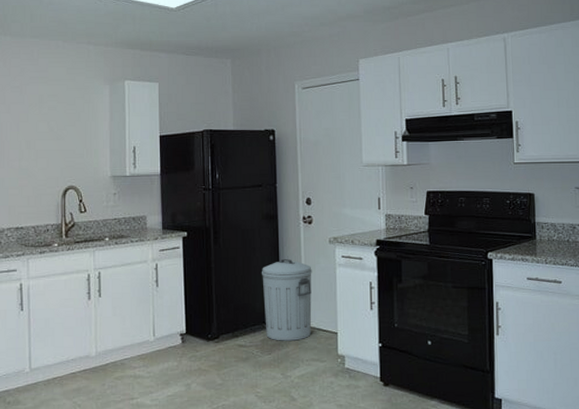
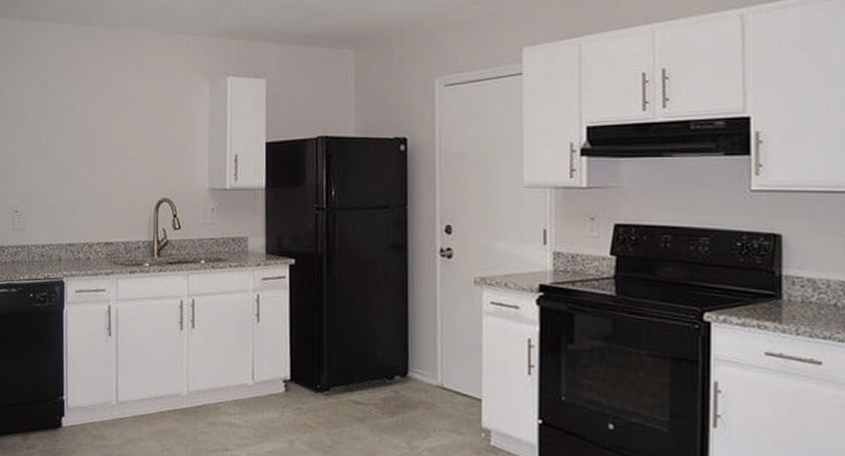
trash can: present [262,258,312,341] -> none [385,299,450,404]

